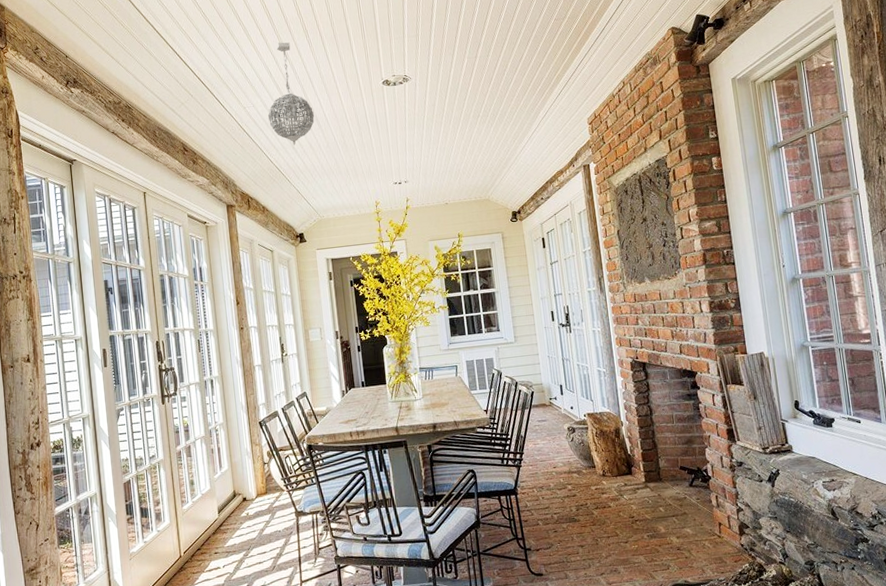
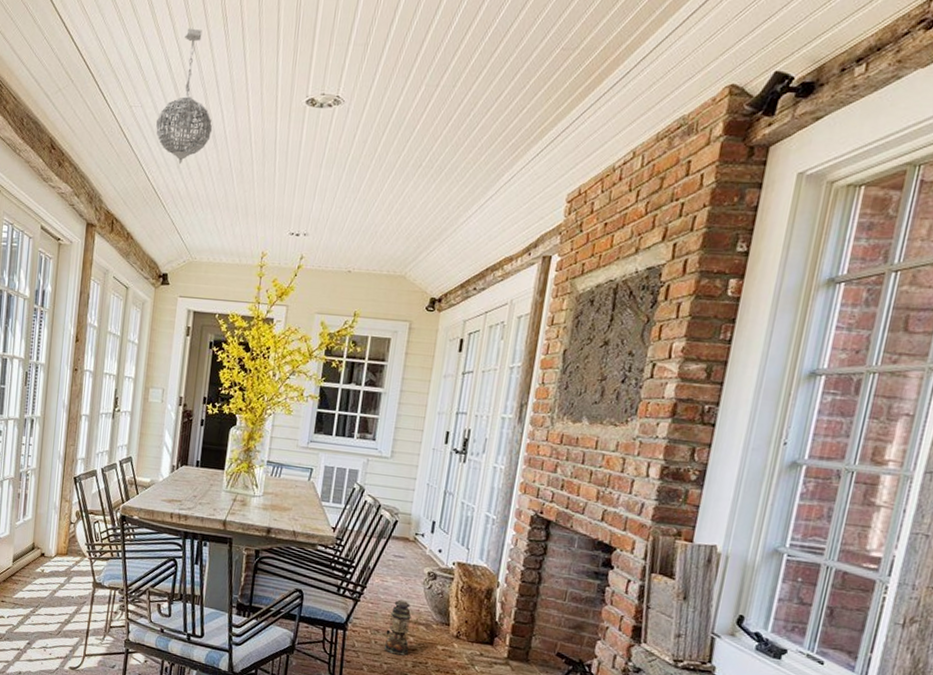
lantern: none [547,456,571,504] -> present [383,599,412,656]

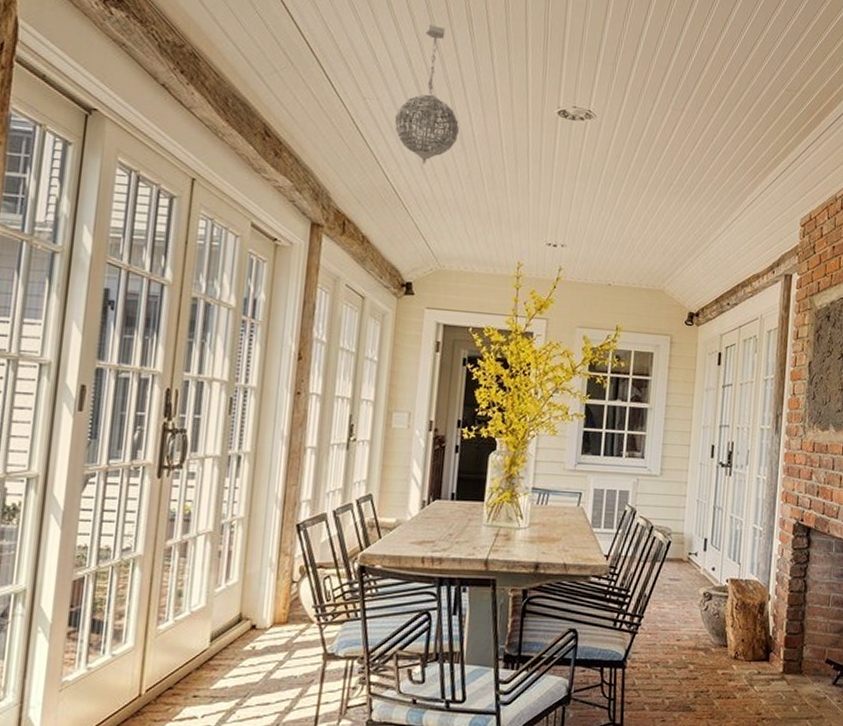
lantern: present [383,599,412,656] -> none [664,626,690,687]

